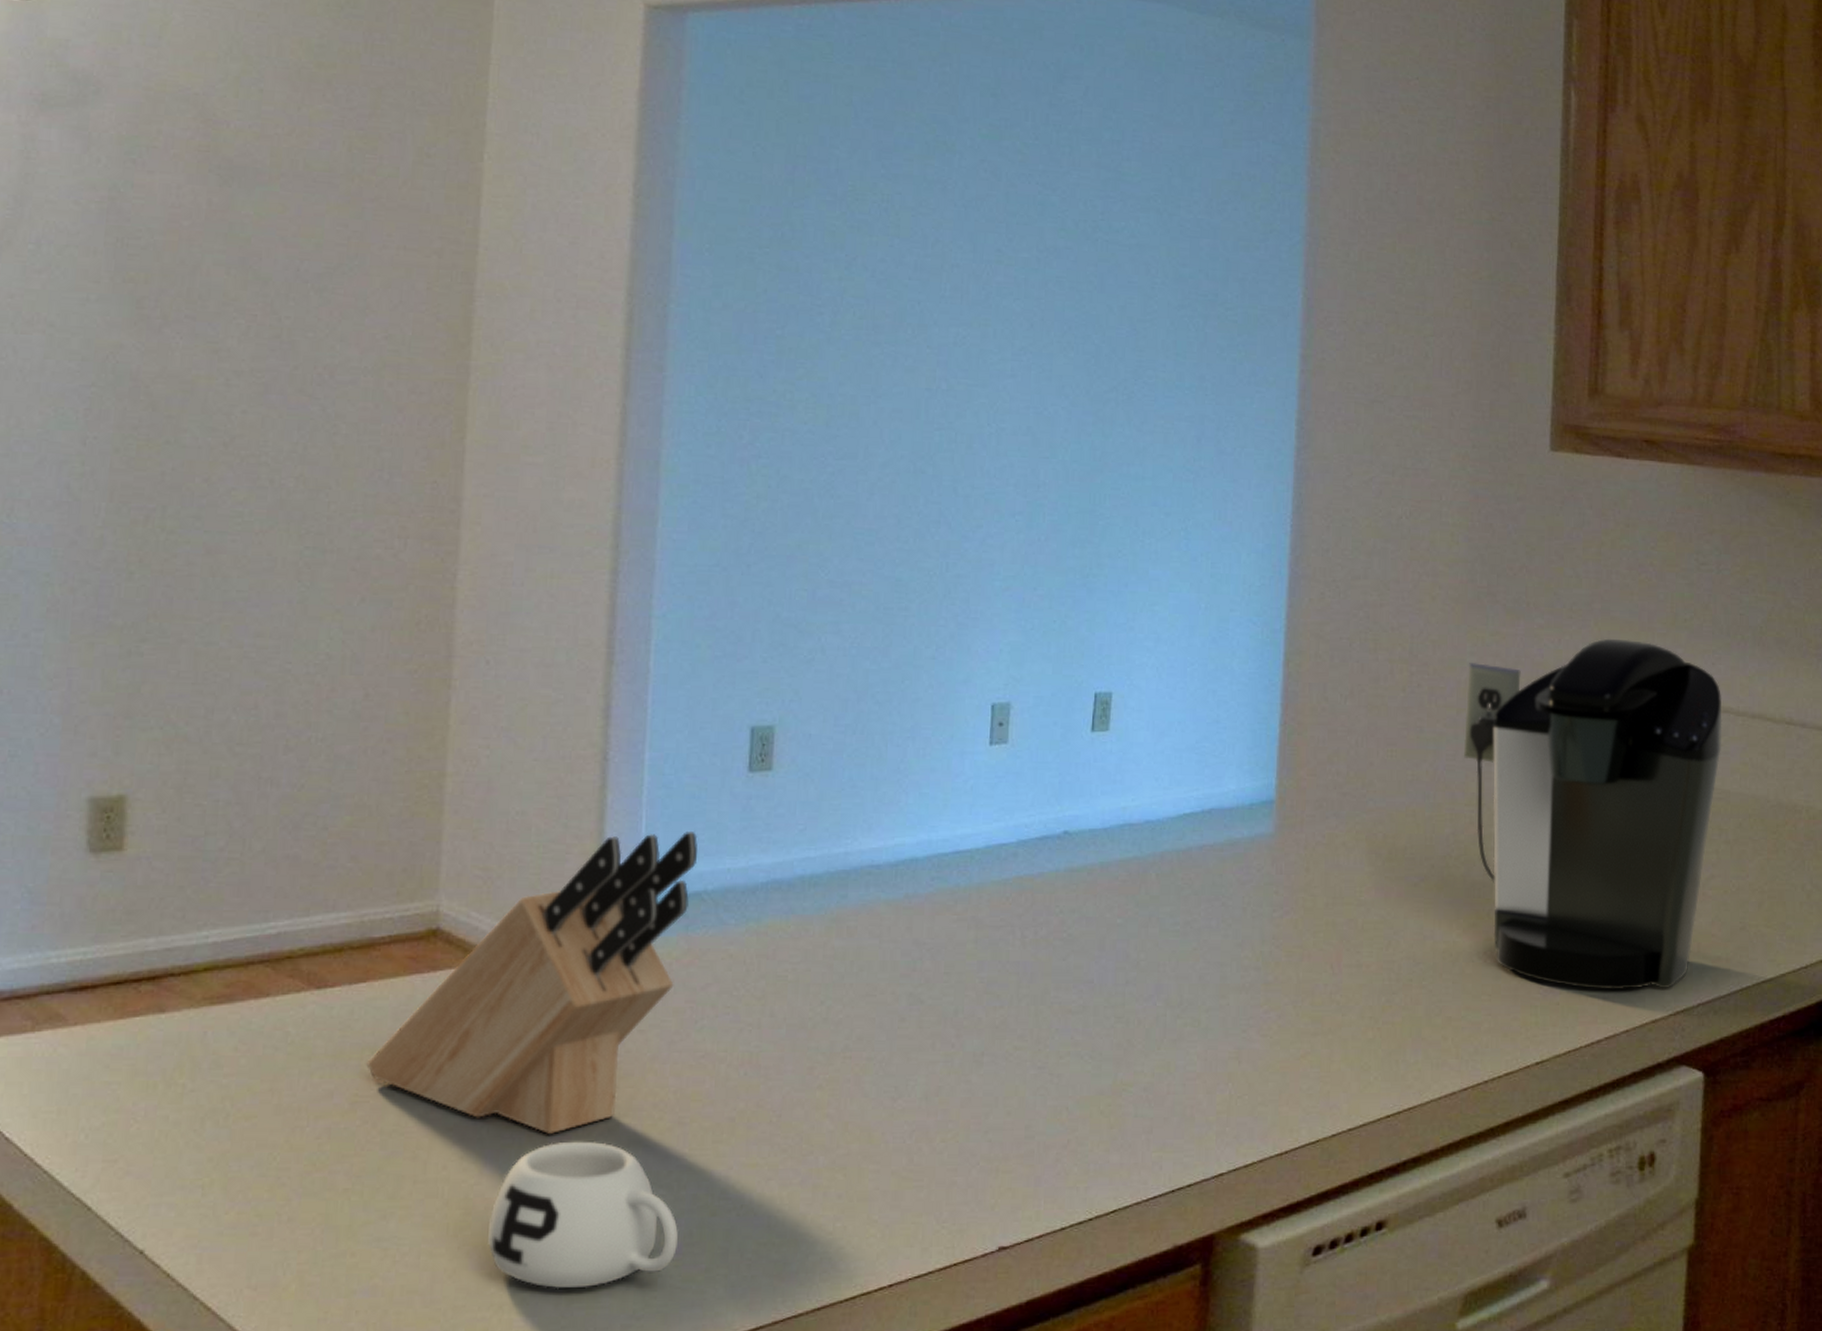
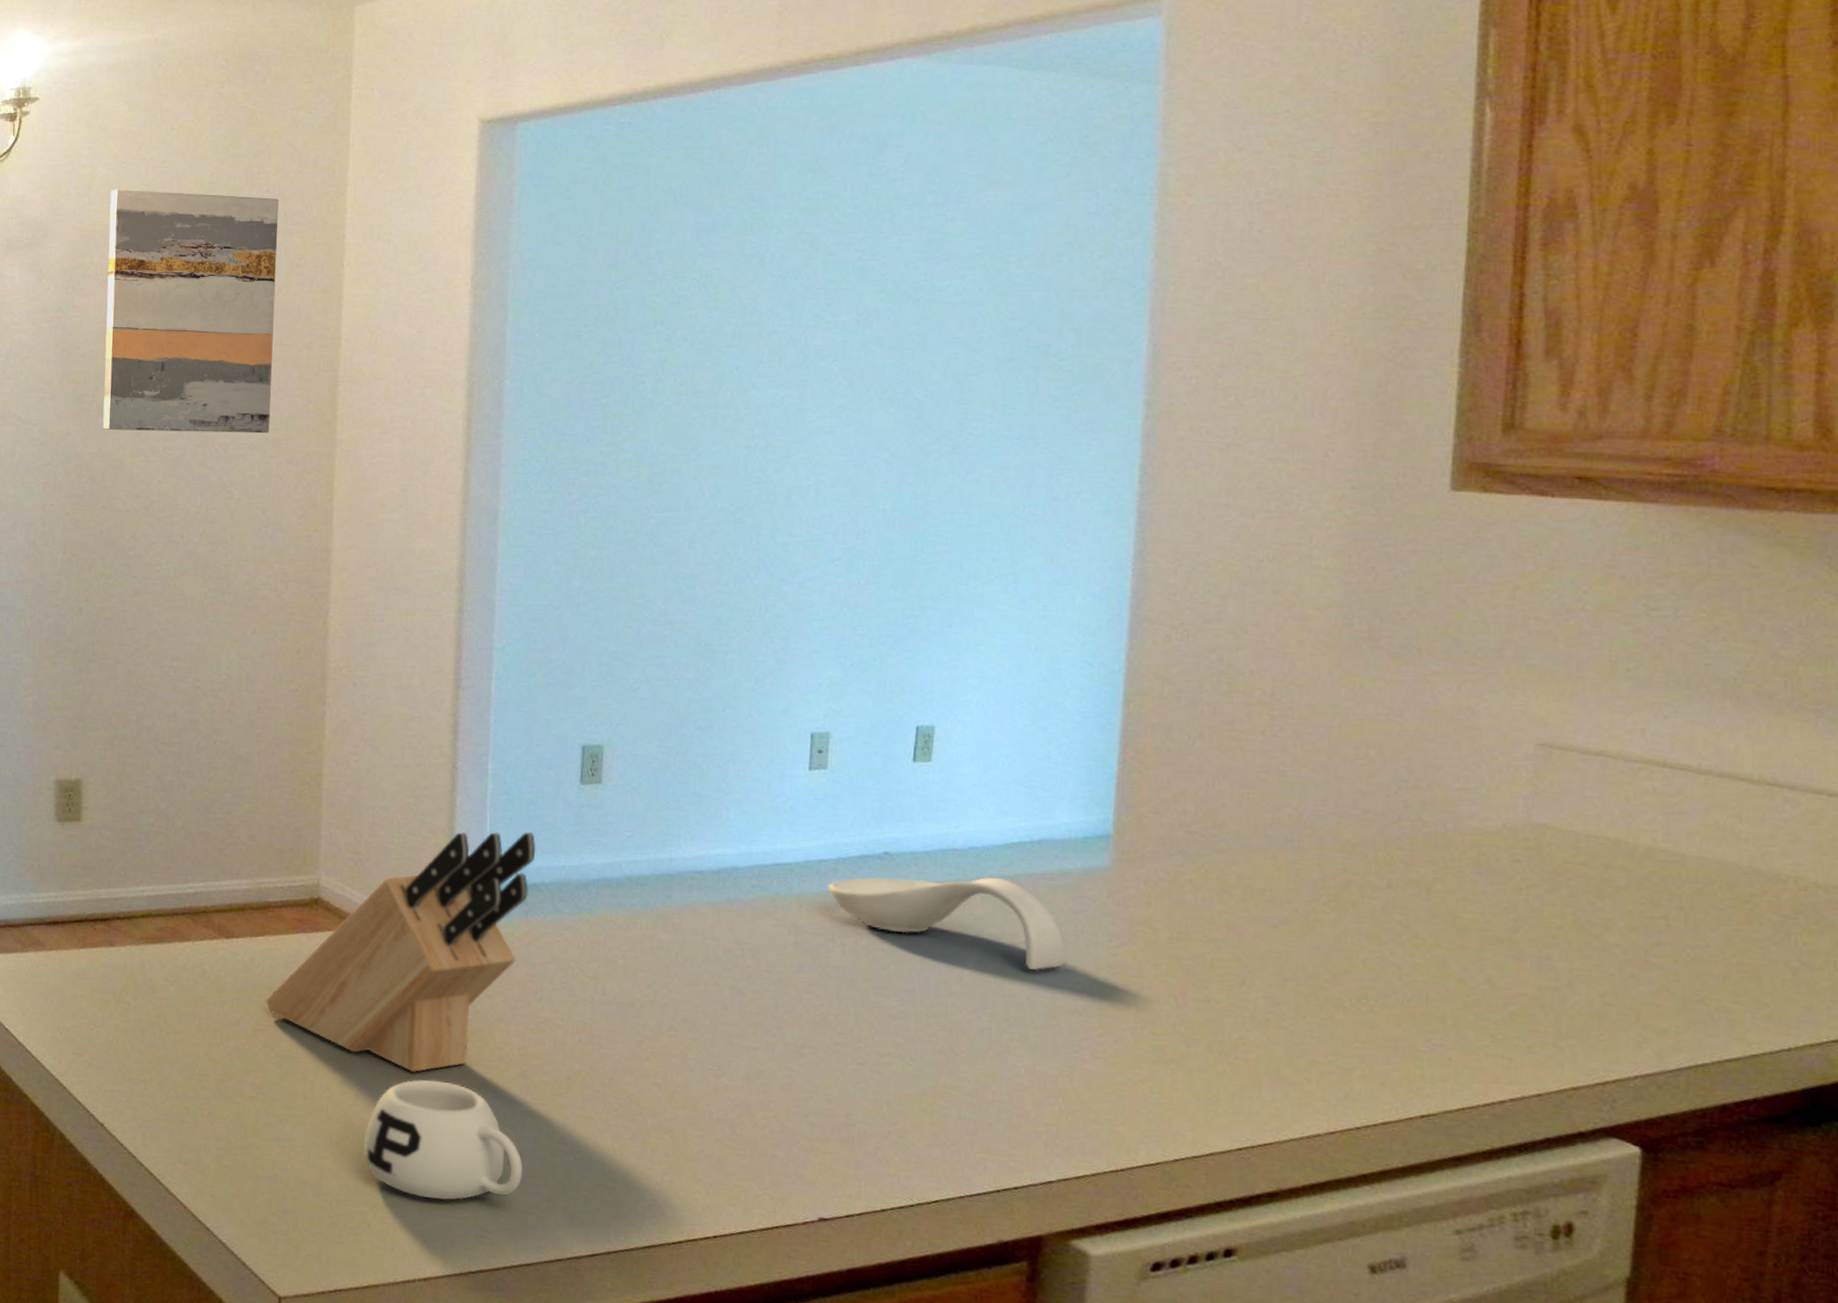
wall art: none [168,42,405,356] -> present [102,189,279,434]
spoon rest: none [1007,851,1235,949] -> present [827,876,1067,971]
coffee maker: present [1463,638,1722,991] -> none [1335,687,1677,1057]

